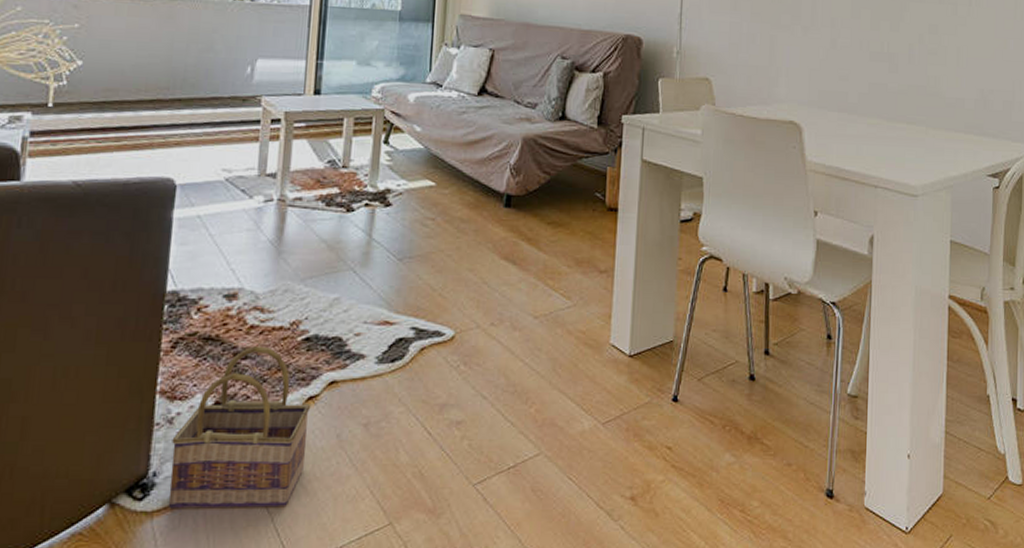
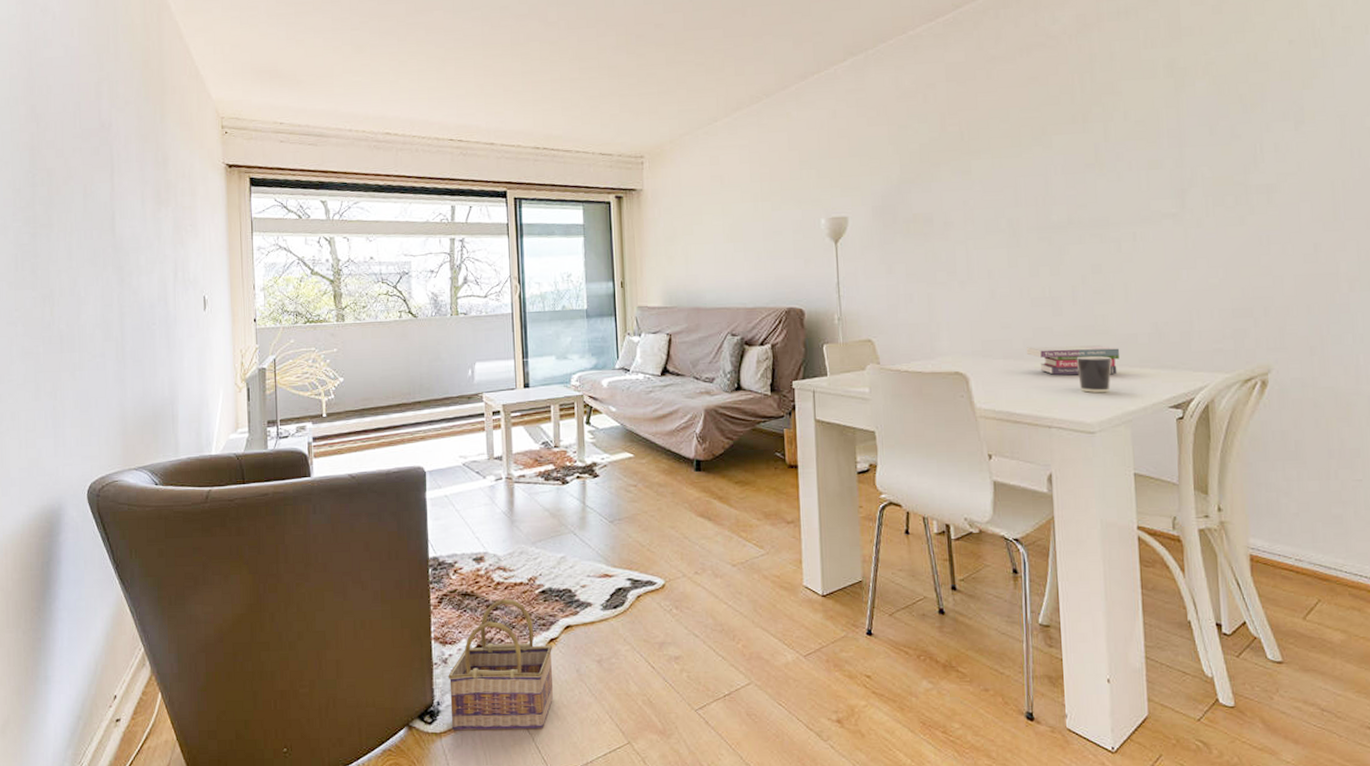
books: none [861,102,948,138] -> present [1027,345,1120,375]
mug: none [906,116,939,155] -> present [1076,356,1112,393]

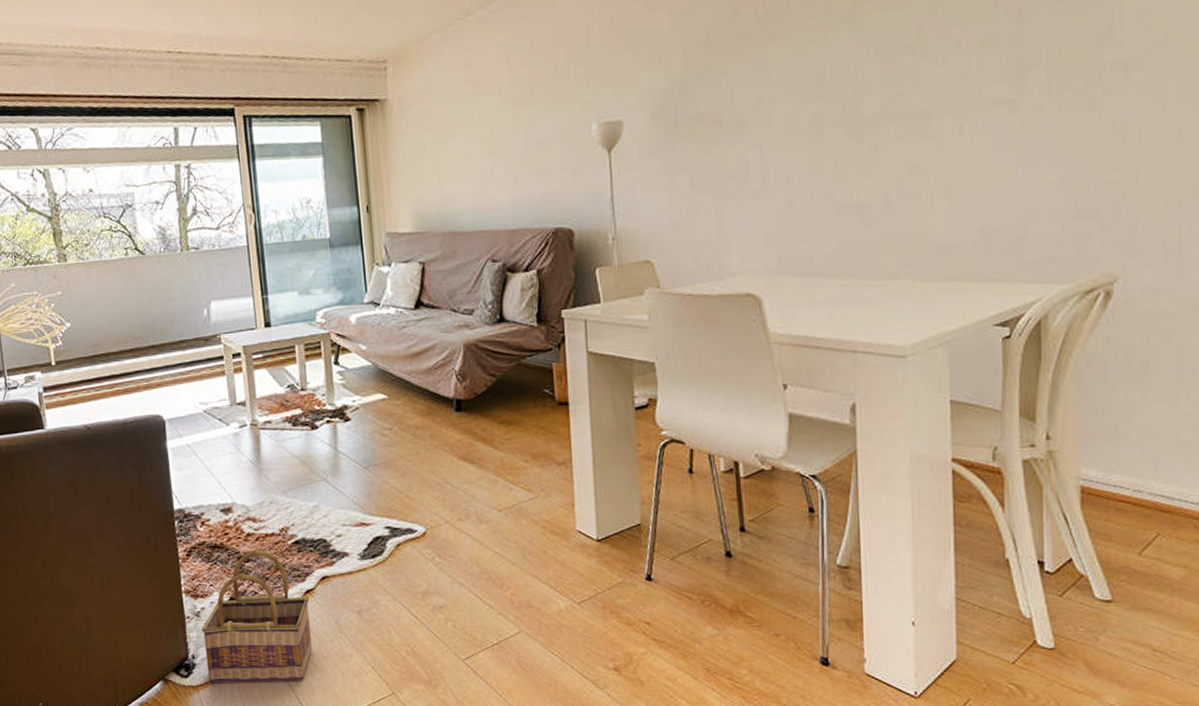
books: present [1027,345,1120,375] -> none [830,257,939,293]
mug: present [1076,356,1112,393] -> none [887,270,929,312]

